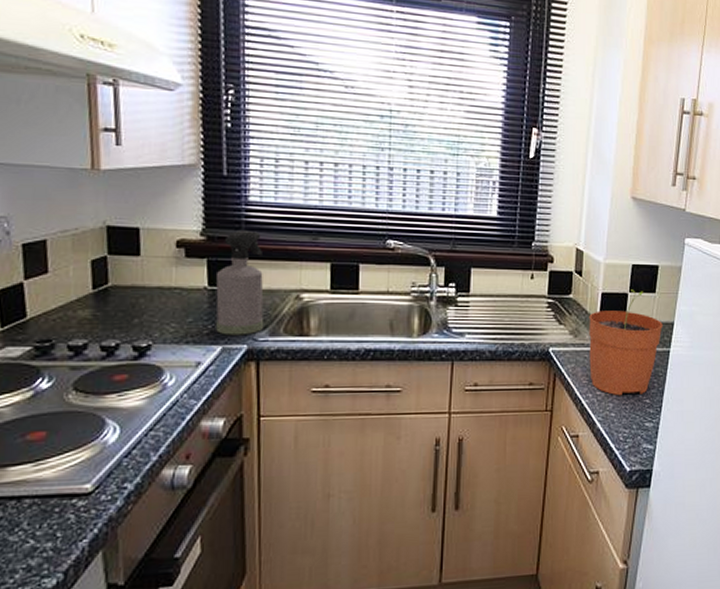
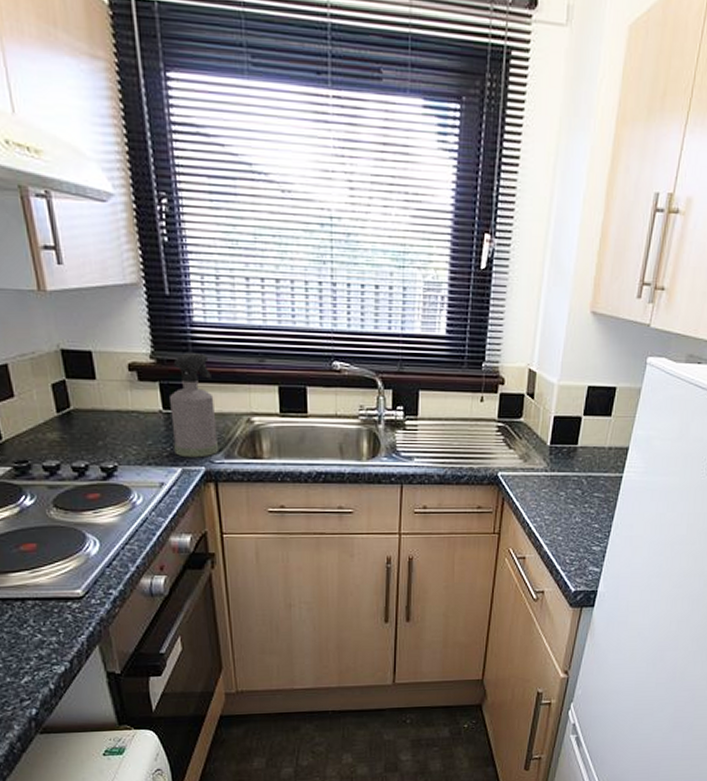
plant pot: present [589,289,663,396] -> none [538,413,617,521]

